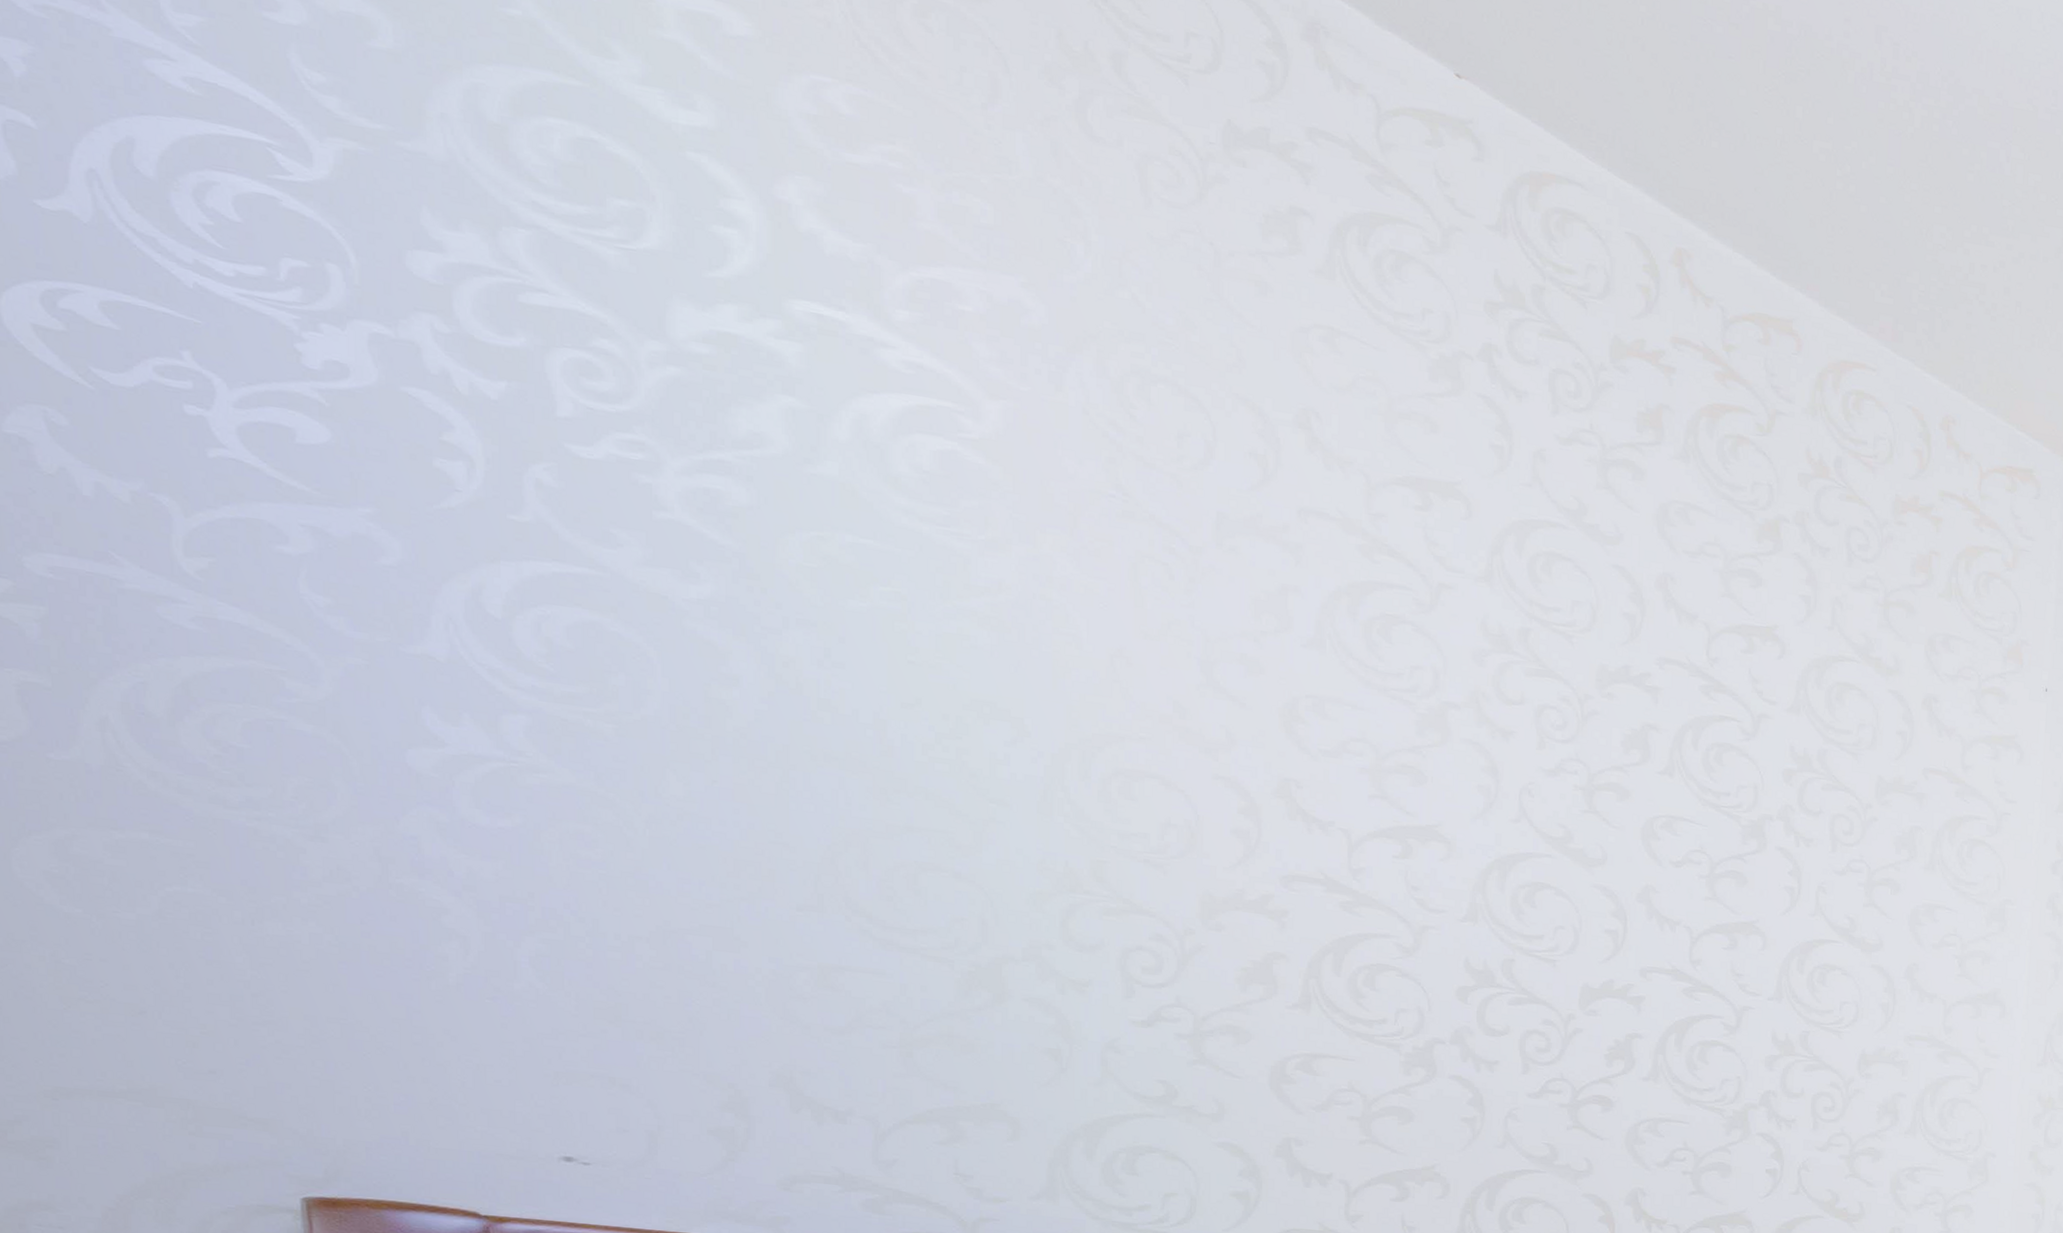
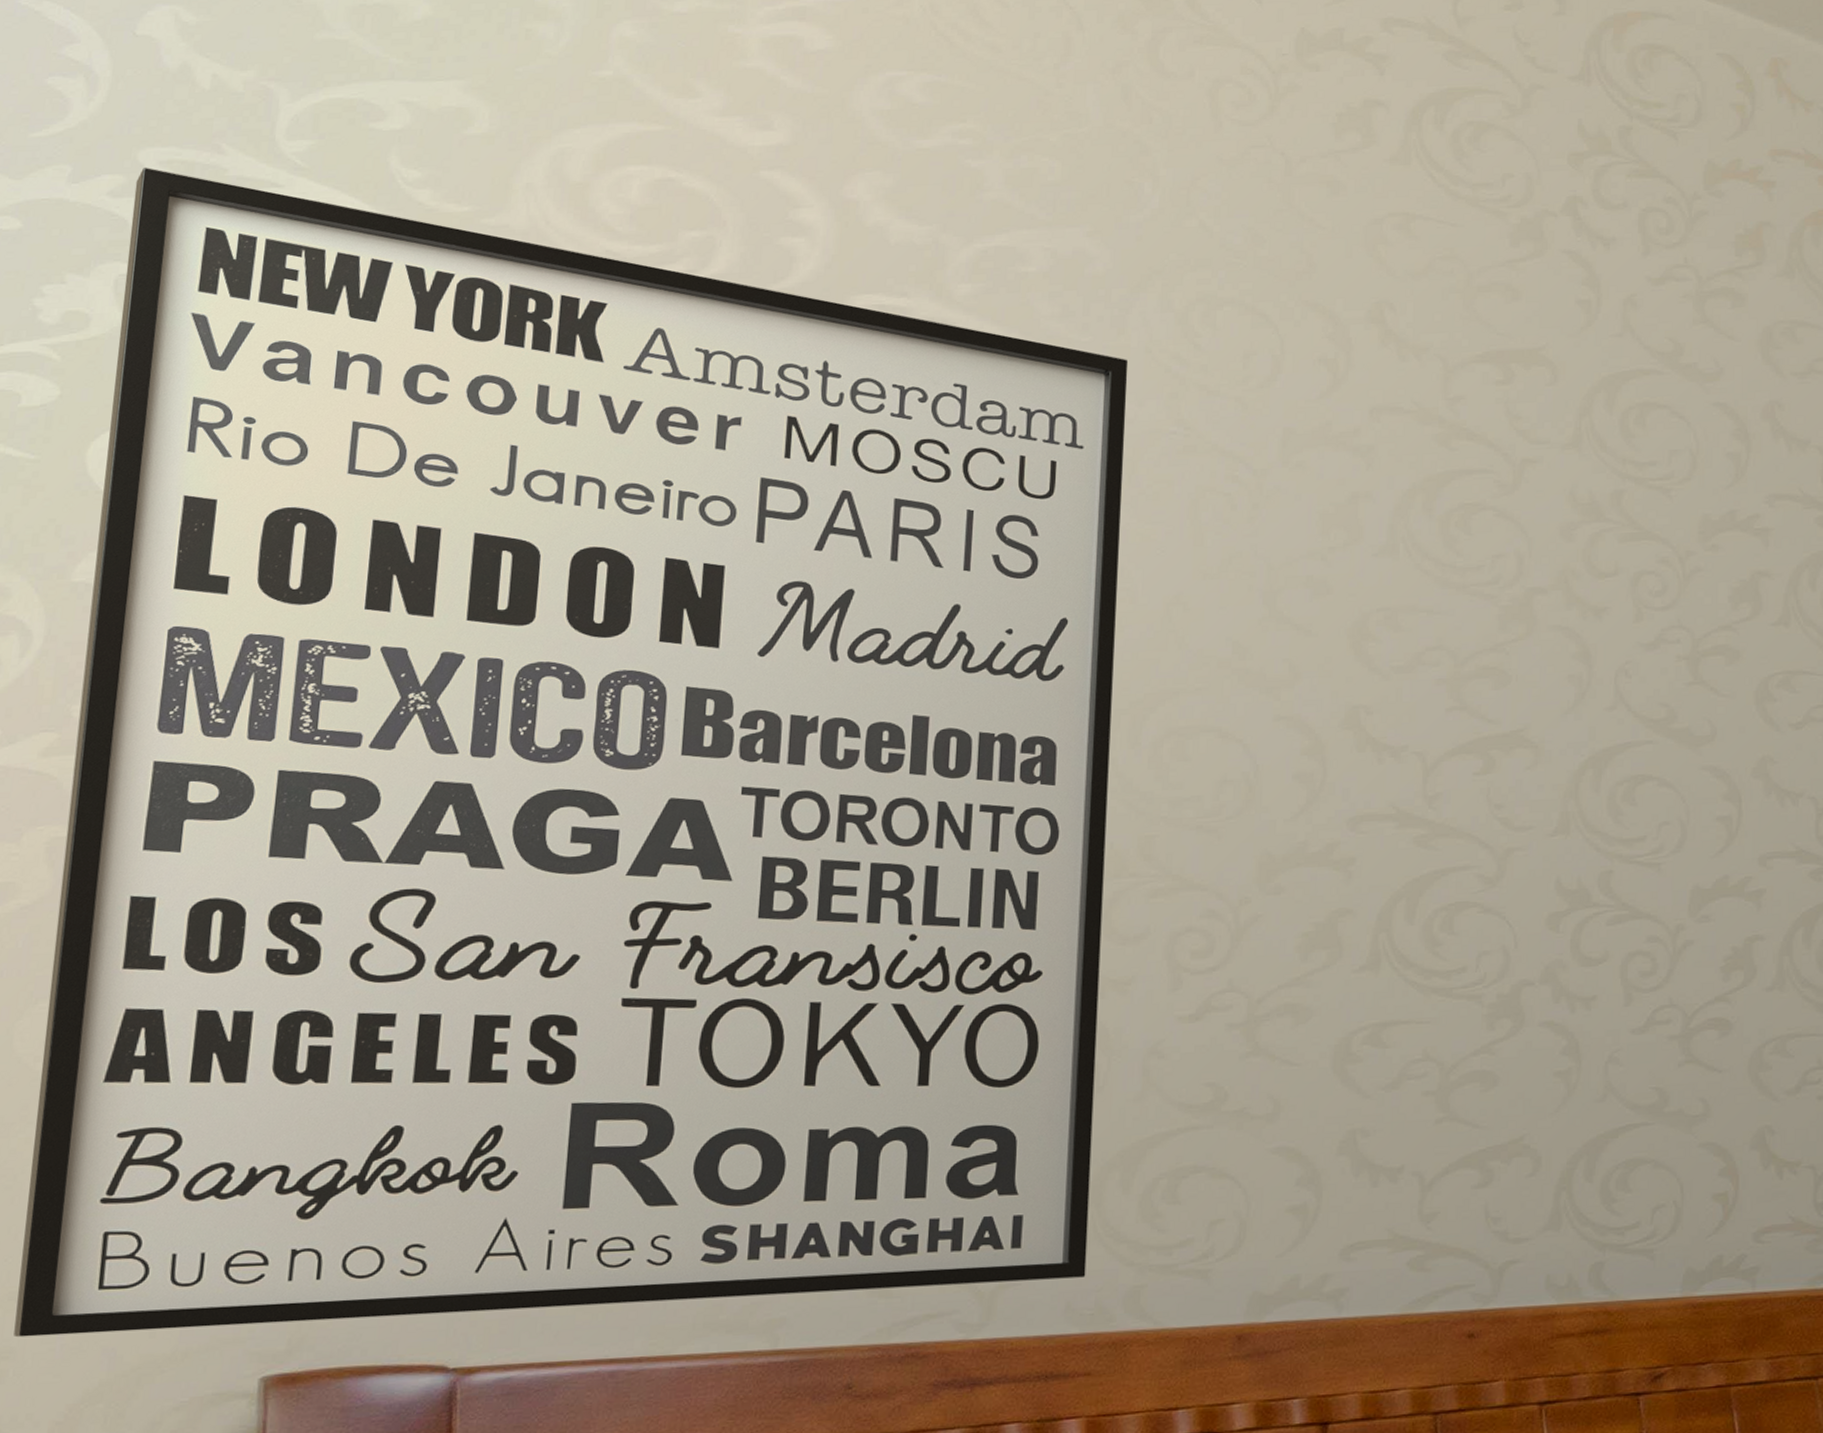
wall art: none [10,8,1067,1223] -> present [14,168,1129,1338]

